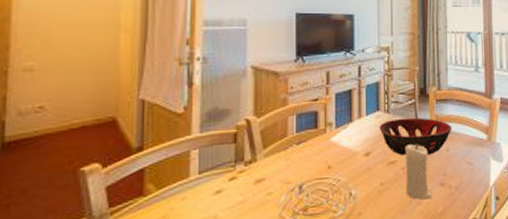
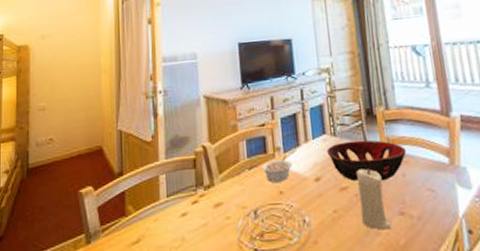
legume: none [311,131,343,157] -> present [262,155,292,182]

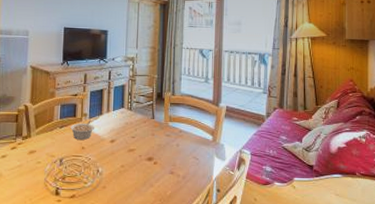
decorative bowl: present [326,140,407,182] -> none [122,115,183,148]
candle: present [356,168,392,230] -> none [141,137,163,183]

